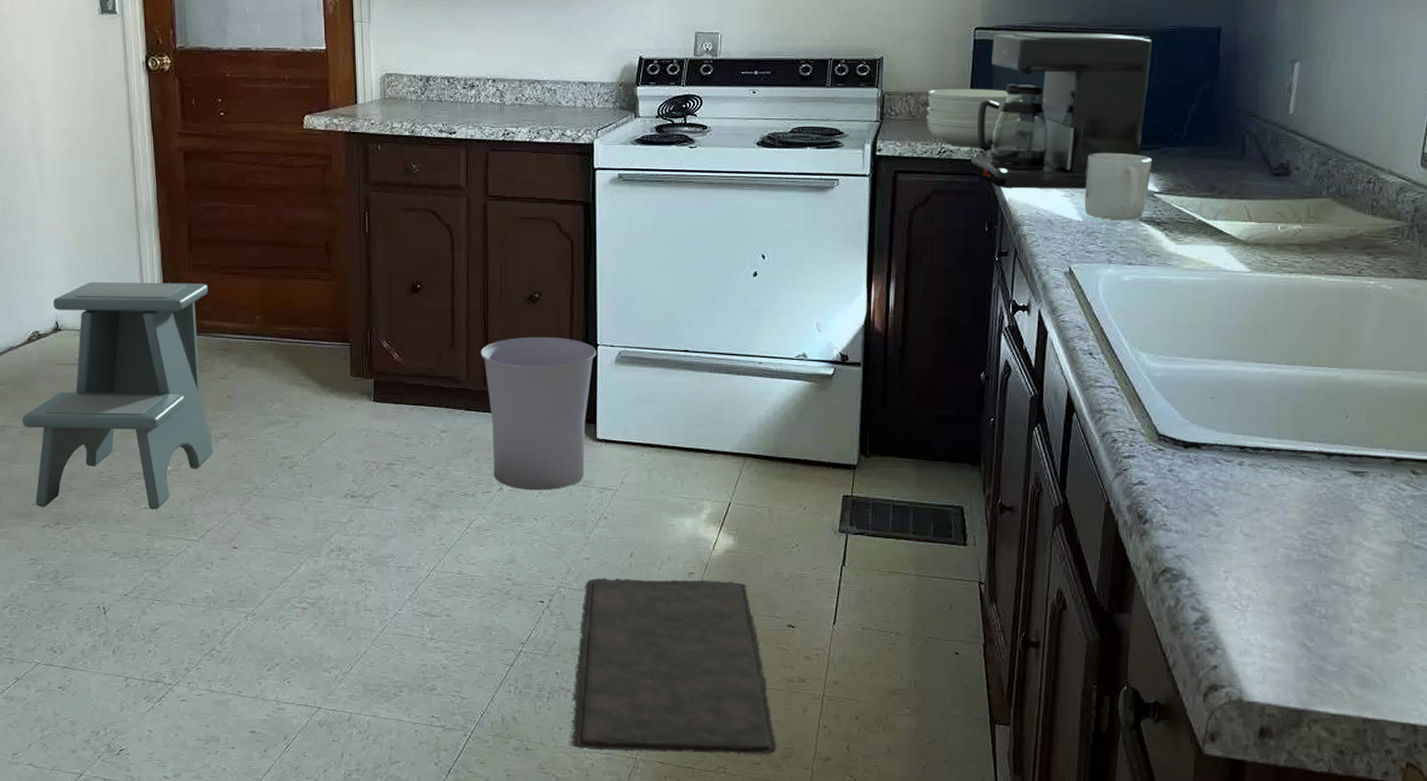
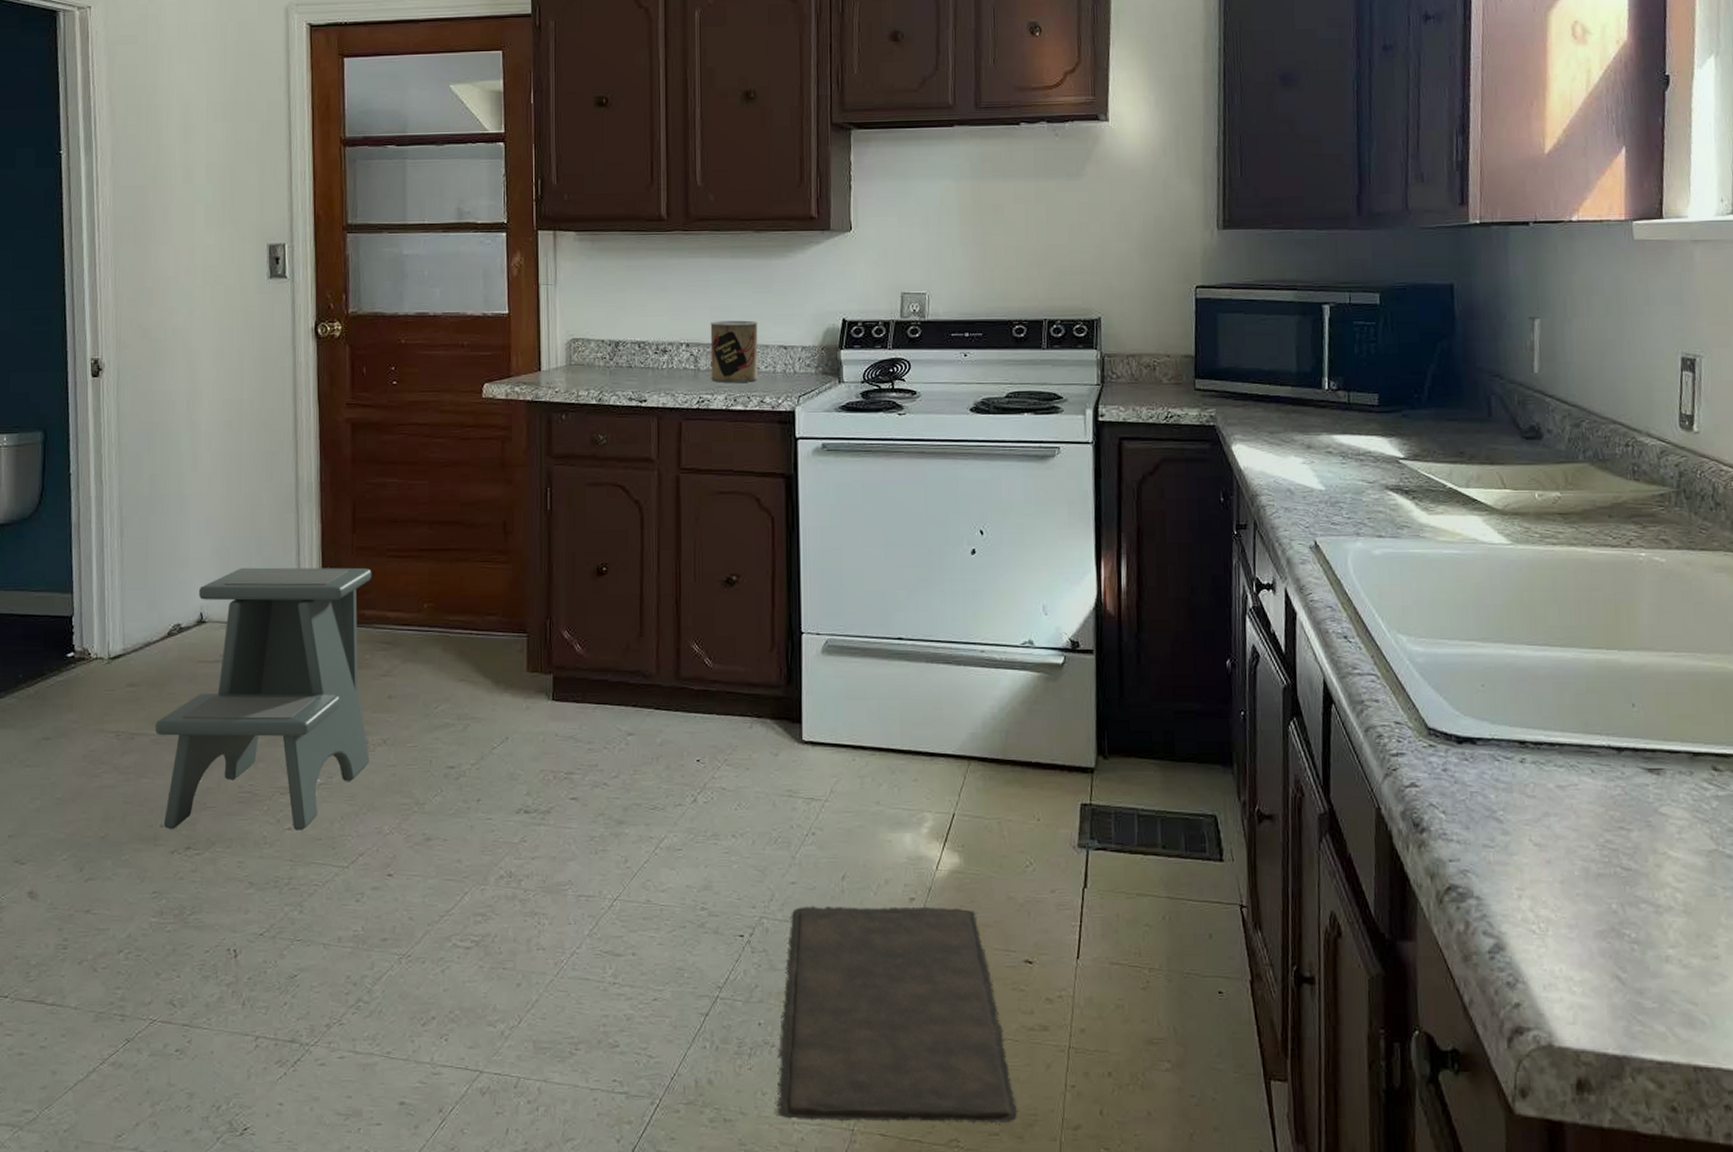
waste bin: present [480,336,596,491] -> none [672,624,801,803]
tin can: none [515,57,560,116] -> present [710,320,758,383]
bowl: present [925,88,1008,148] -> none [1149,349,1235,412]
coffee maker: present [970,32,1153,189] -> none [1200,290,1384,456]
mug: present [1084,152,1153,220] -> none [1324,416,1395,489]

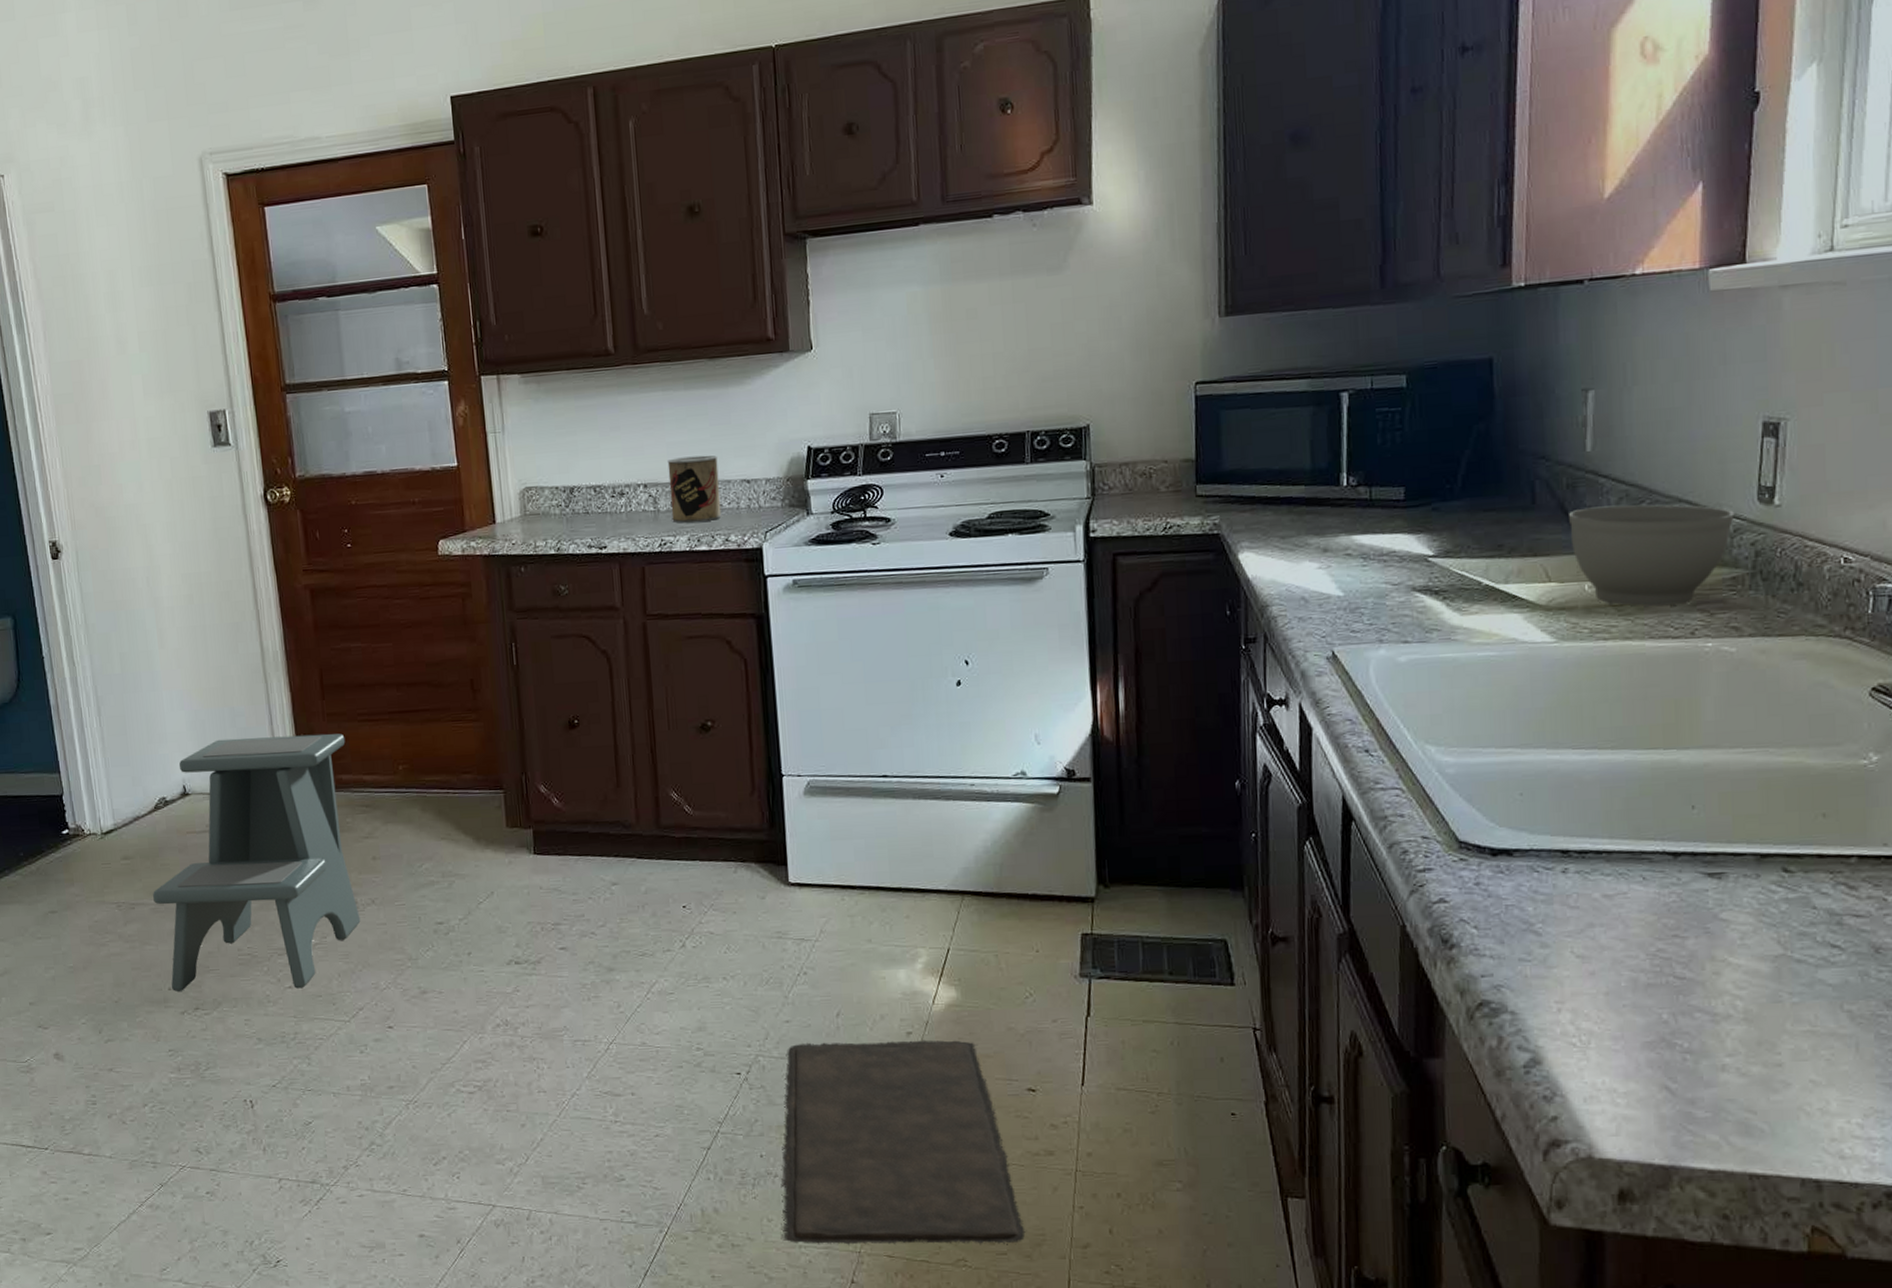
flower pot: none [1520,423,1661,517] -> present [1569,504,1735,607]

